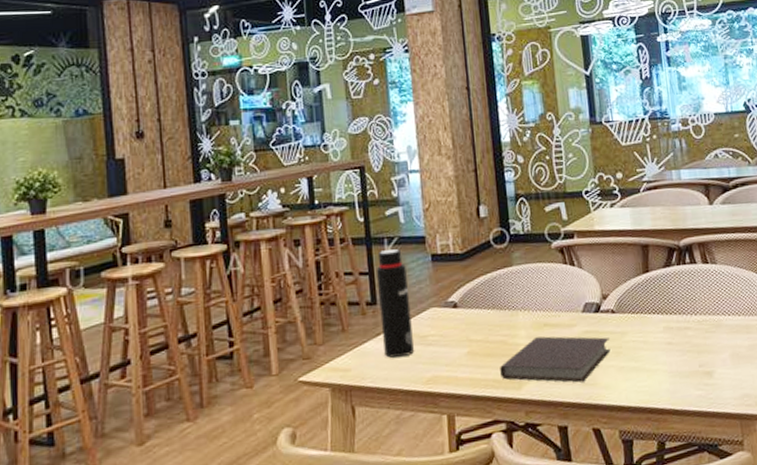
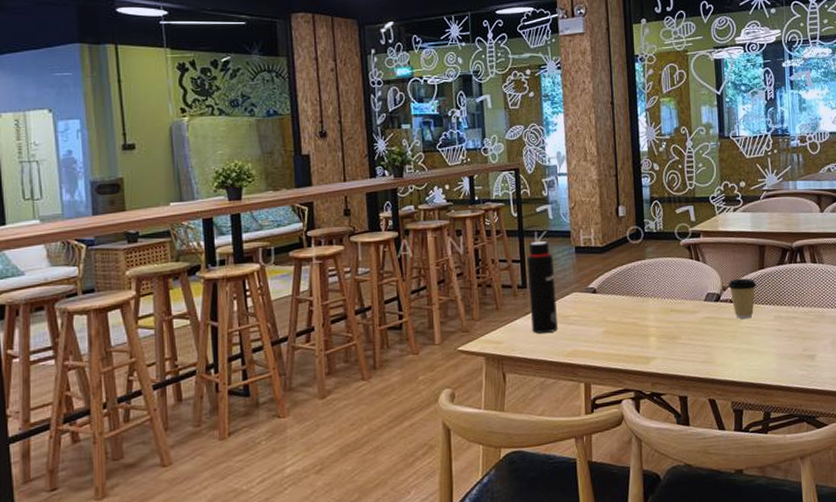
notebook: present [500,336,611,383] -> none [631,320,727,360]
coffee cup: none [608,284,642,332] -> present [728,278,757,319]

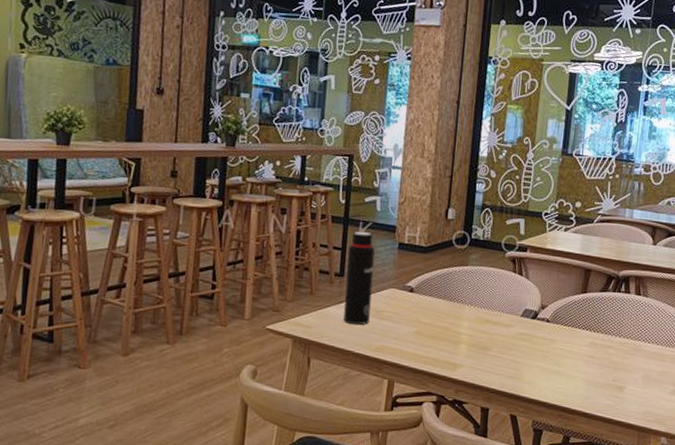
coffee cup: present [728,278,757,319] -> none [547,299,577,341]

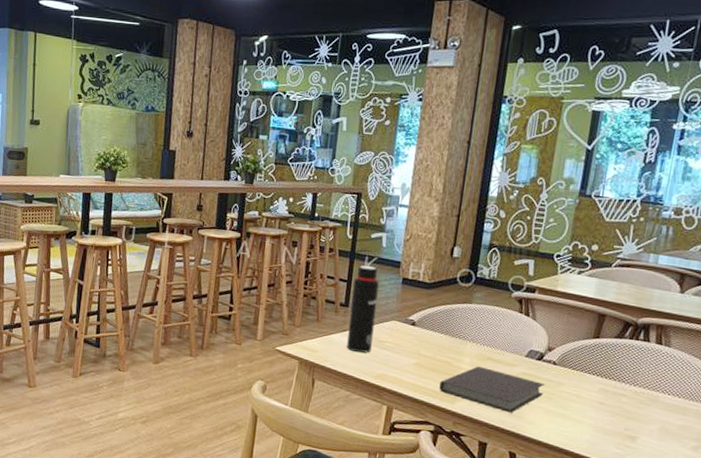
notebook: none [440,330,540,375] -> present [439,366,545,413]

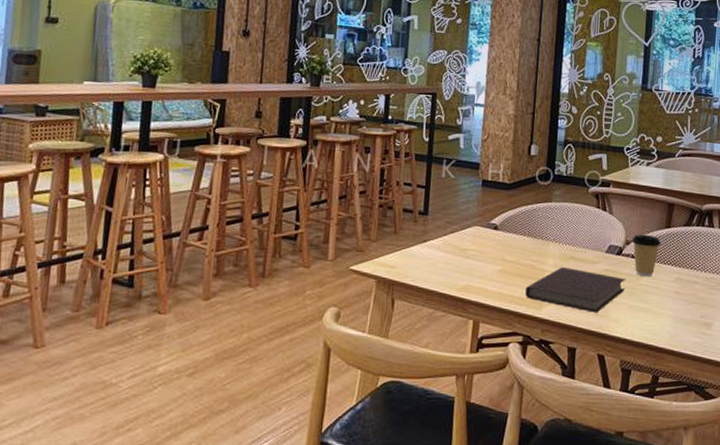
water bottle: present [346,265,379,353] -> none [427,169,459,264]
coffee cup: none [555,342,588,385] -> present [632,234,661,277]

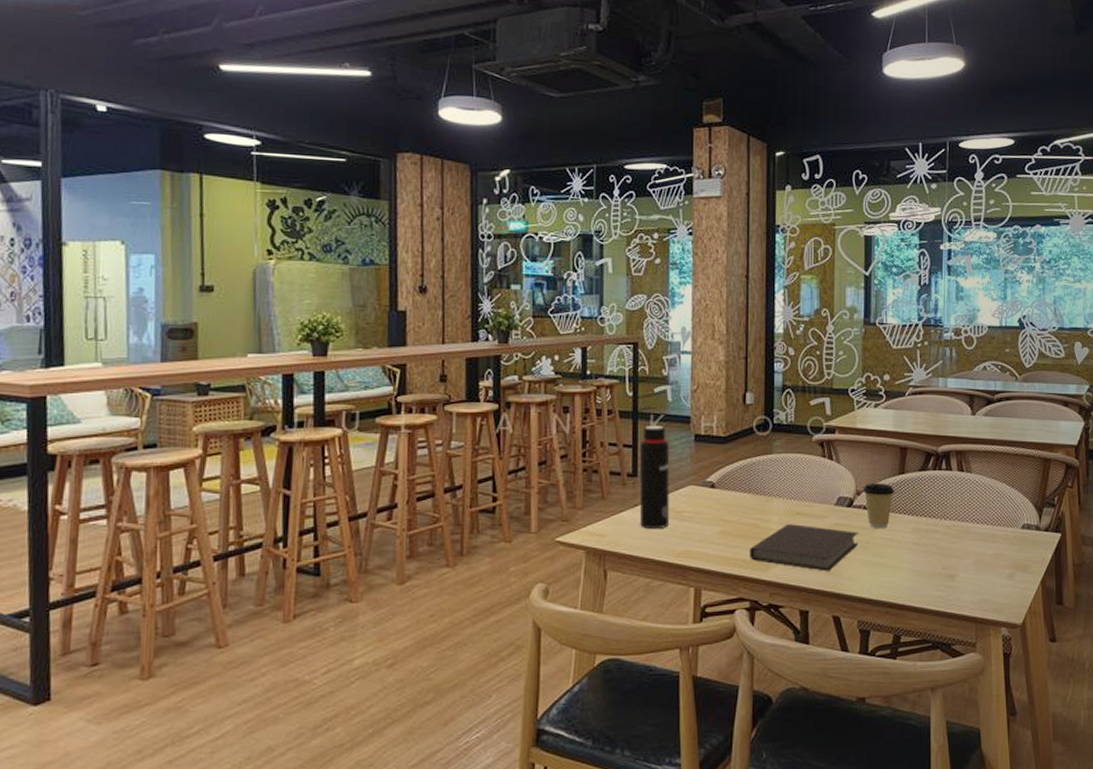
water bottle: none [427,169,459,264] -> present [639,426,670,528]

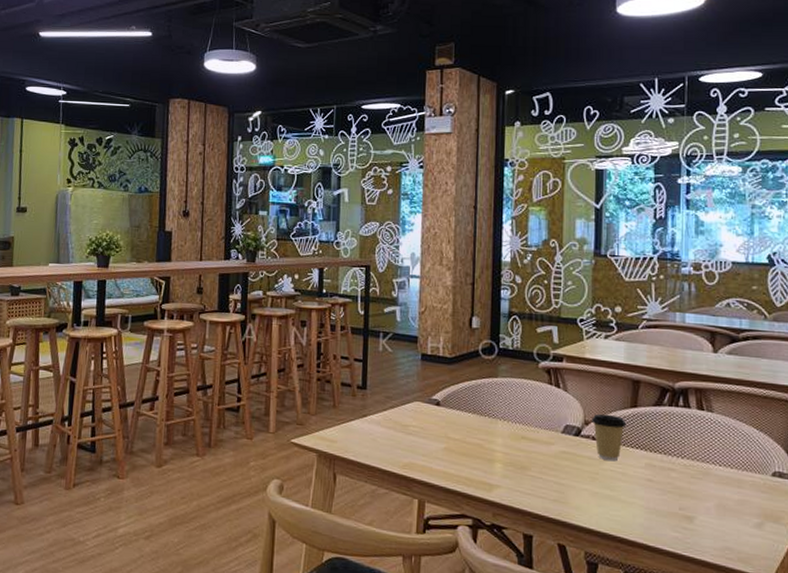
water bottle: present [639,426,670,528] -> none [368,343,397,440]
notebook: present [750,524,858,571] -> none [473,447,586,498]

